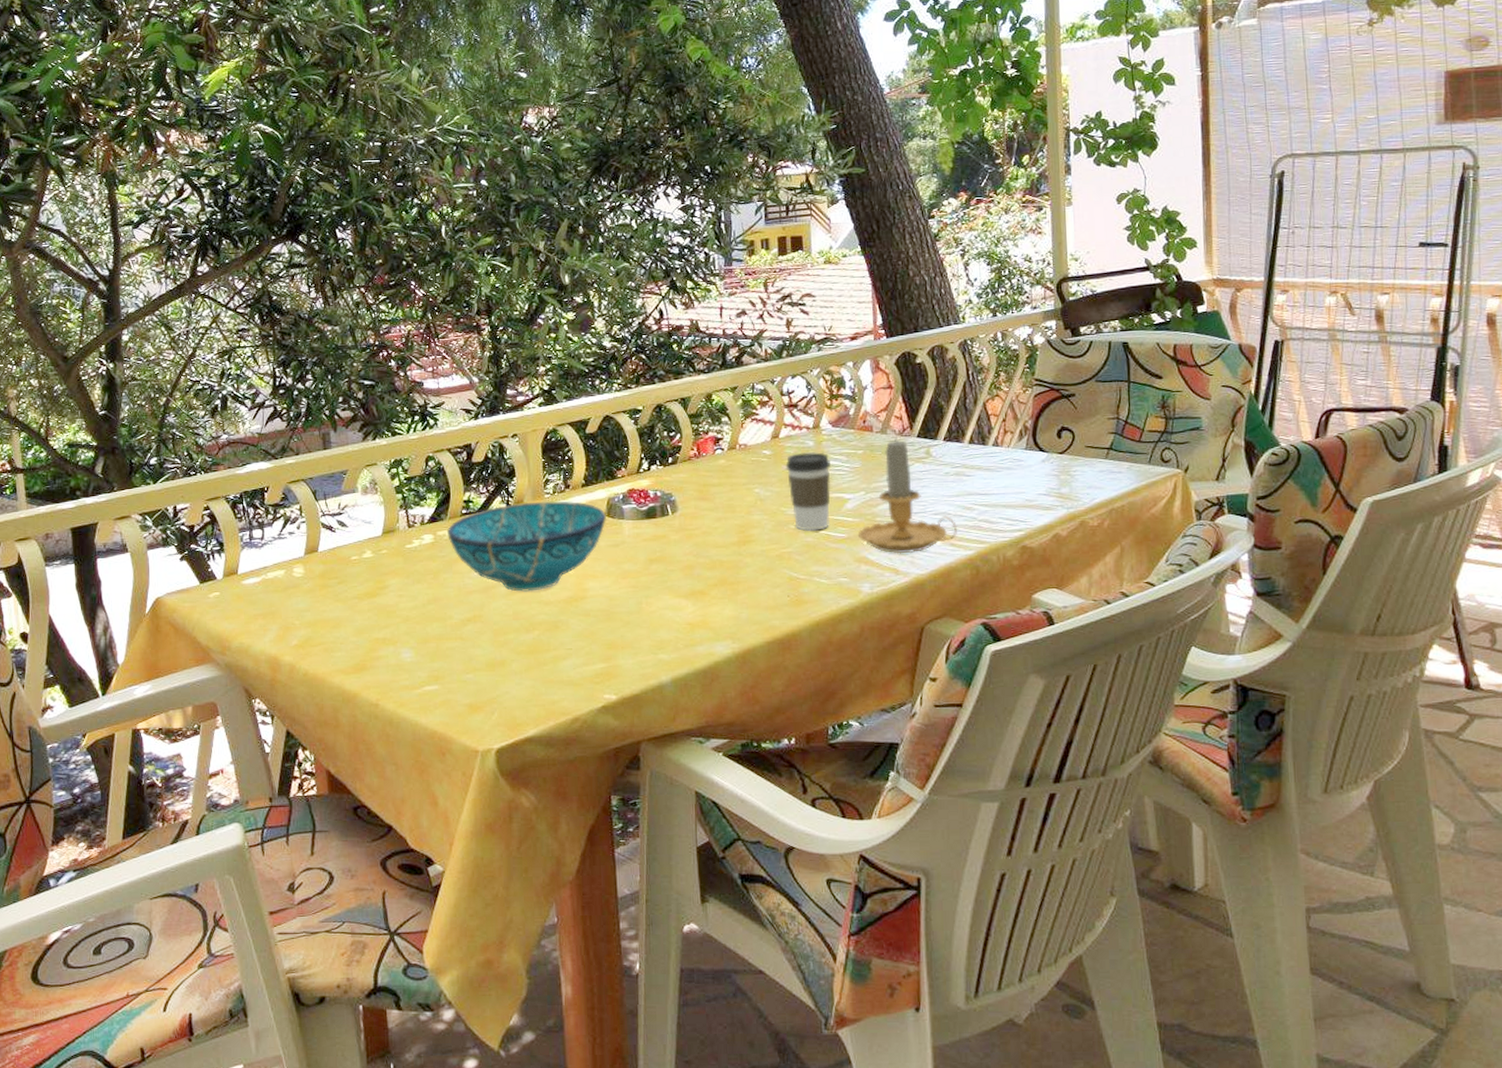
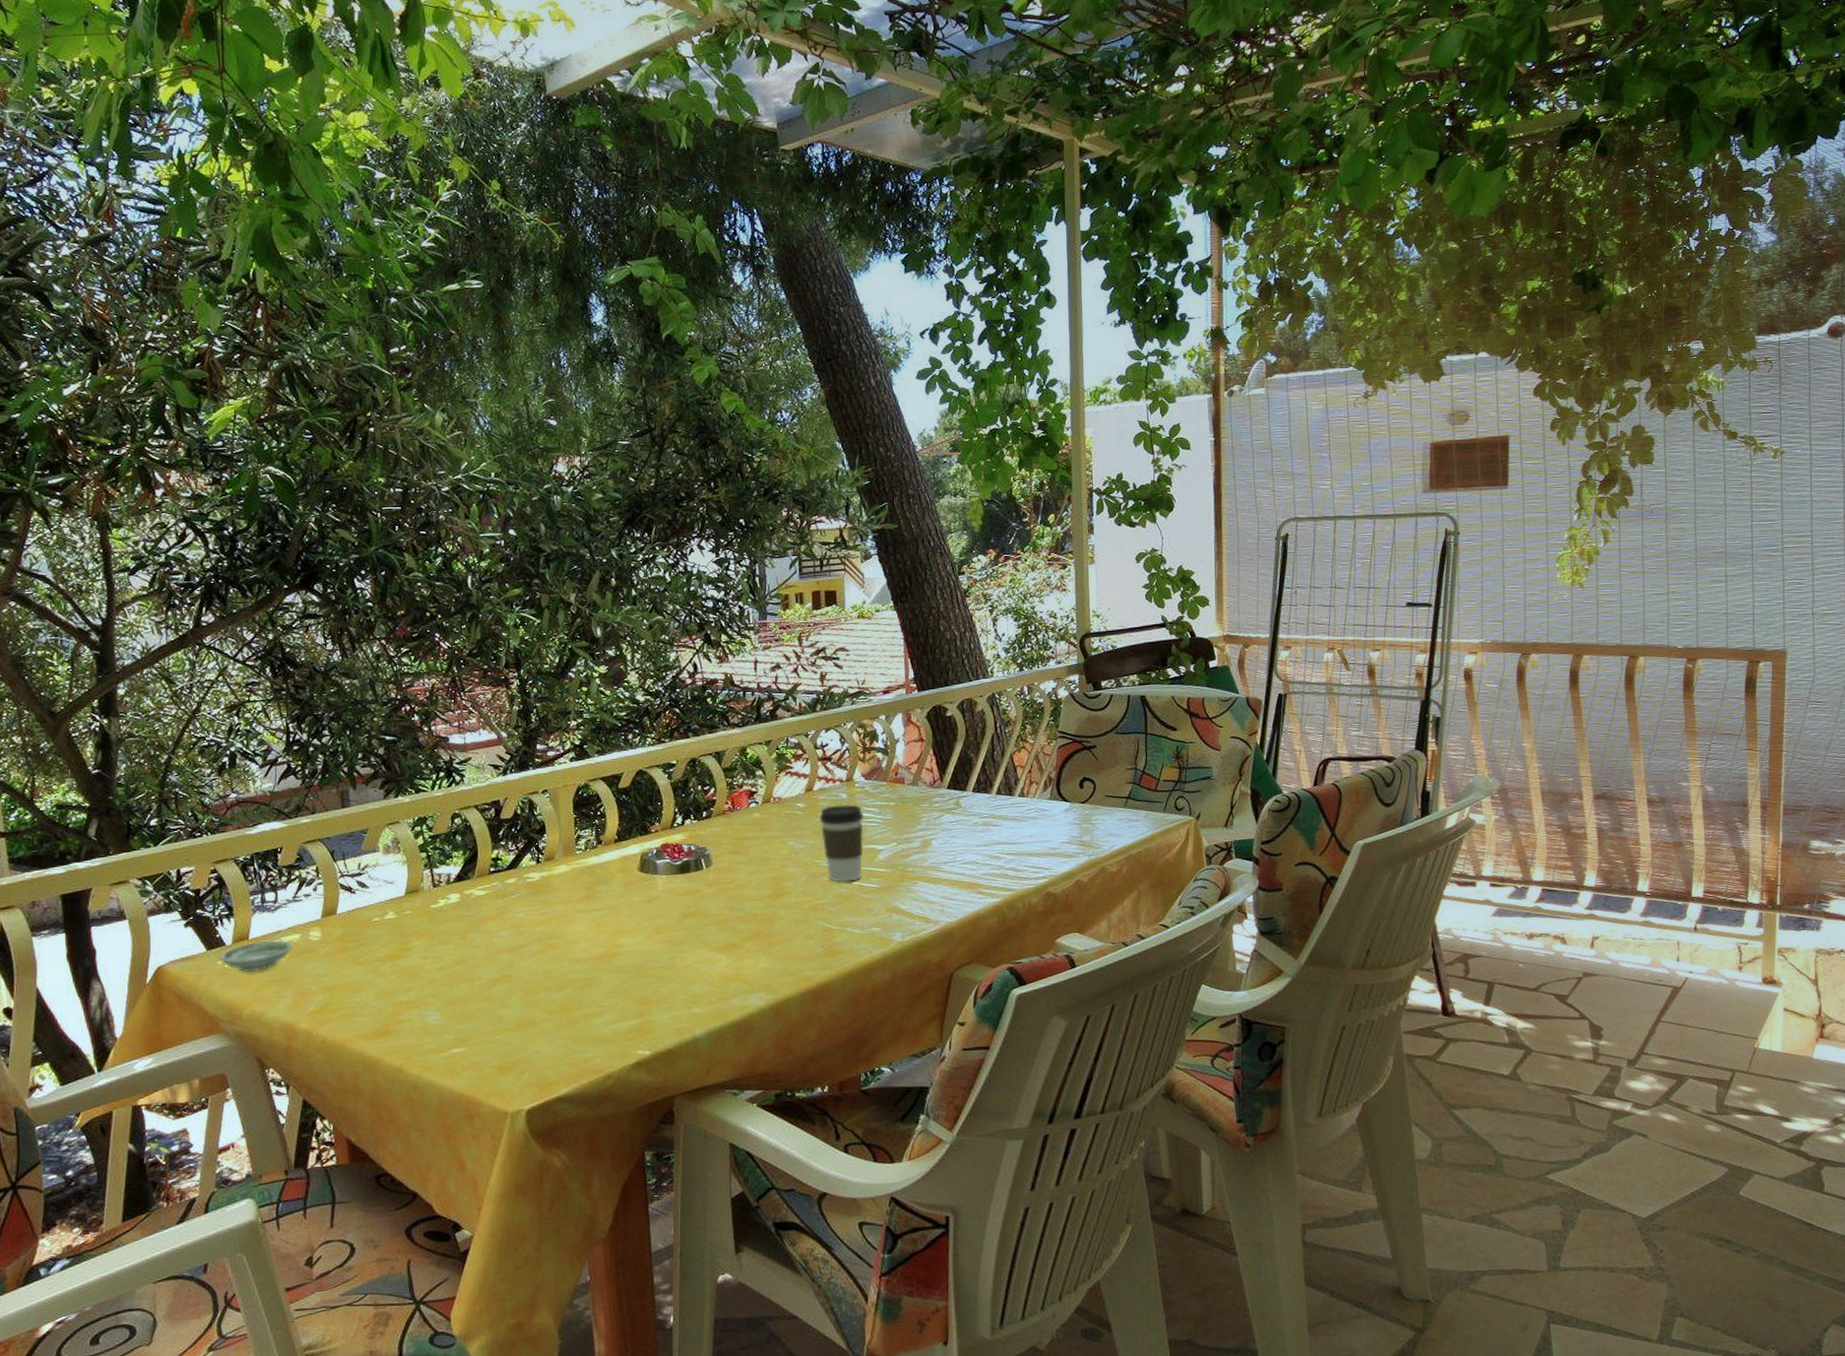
saucer: none [211,575,278,605] -> present [219,939,293,972]
bowl: present [446,501,607,593] -> none [473,857,641,951]
candle: present [857,437,957,554] -> none [889,788,985,903]

